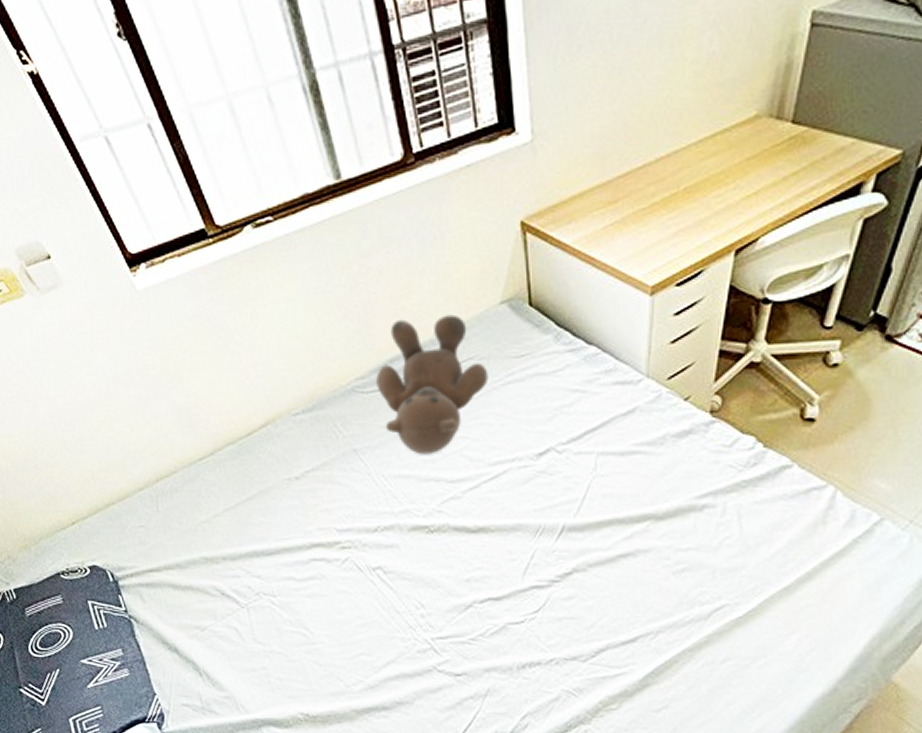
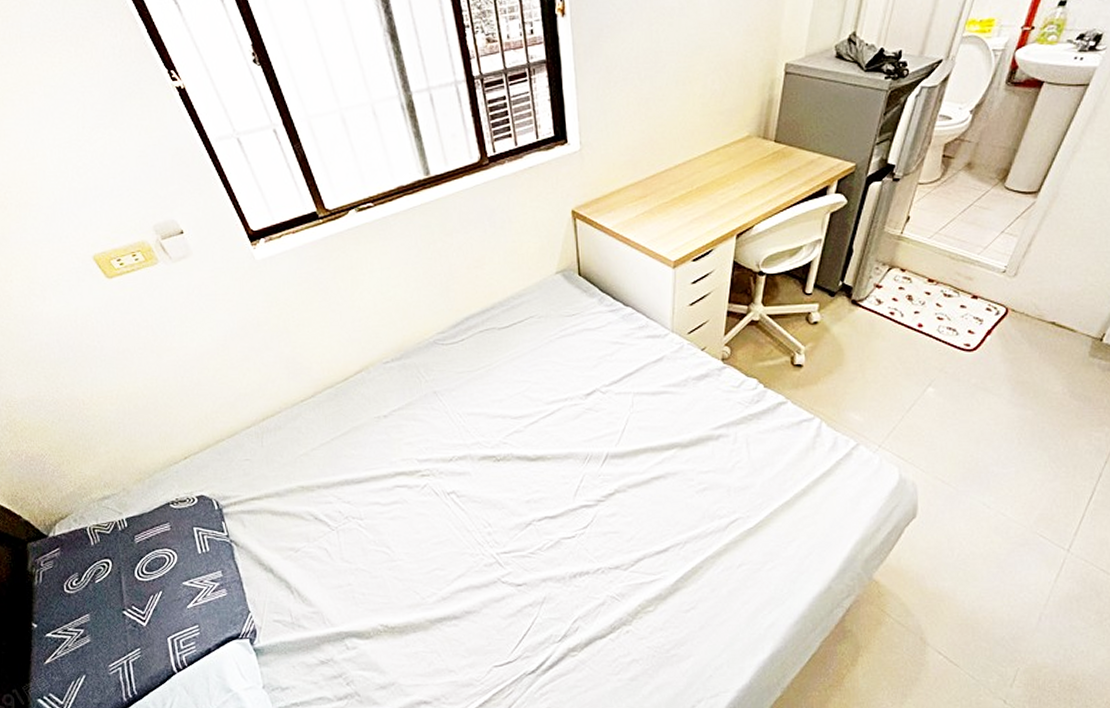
teddy bear: present [376,314,489,455] -> none [454,282,546,396]

